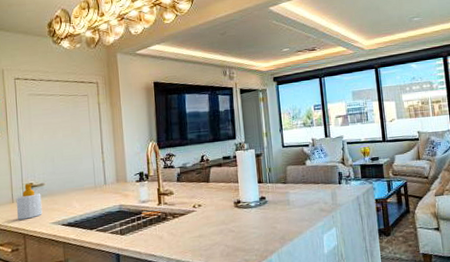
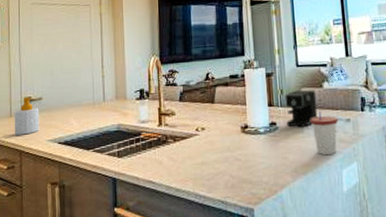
coffee maker: none [272,167,331,200] -> present [284,90,352,127]
cup: none [295,185,319,223] -> present [310,110,338,156]

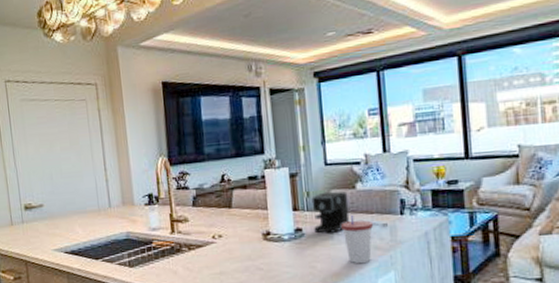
soap bottle: present [14,96,40,135] -> none [14,203,44,245]

